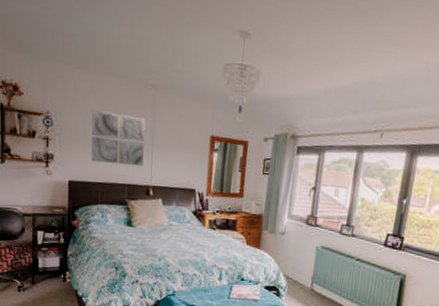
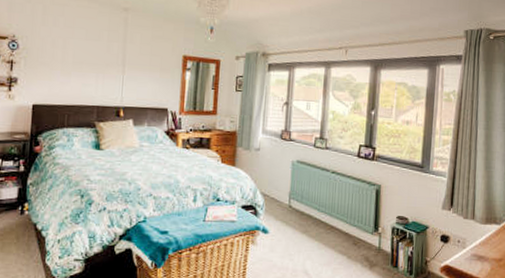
wall art: present [91,110,145,166] -> none [58,33,117,87]

